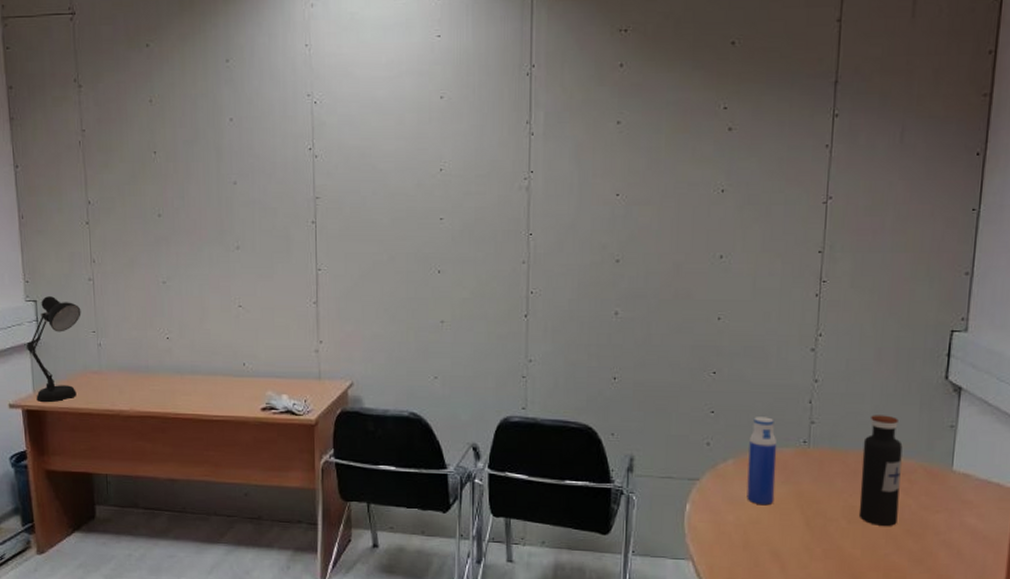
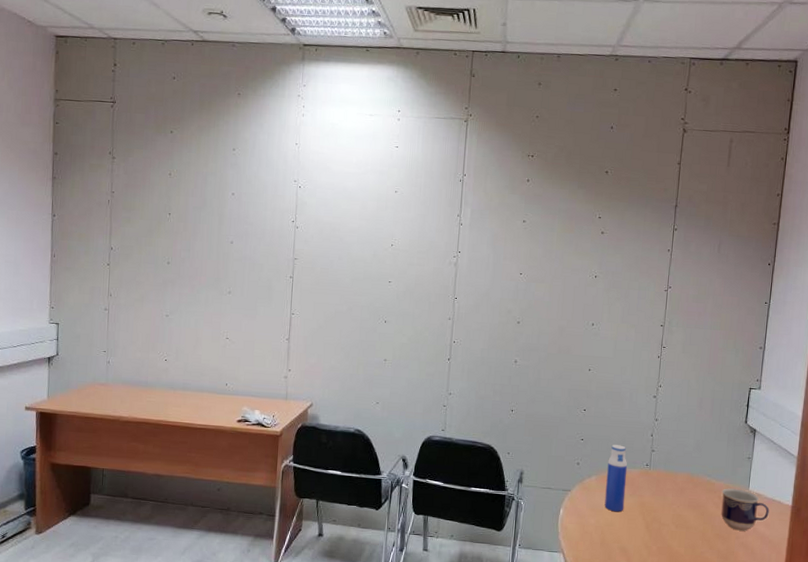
desk lamp: present [27,296,81,402] -> none [46,320,96,407]
water bottle: present [858,415,903,526] -> none [683,447,715,531]
cup: none [912,468,983,525] -> present [721,488,770,531]

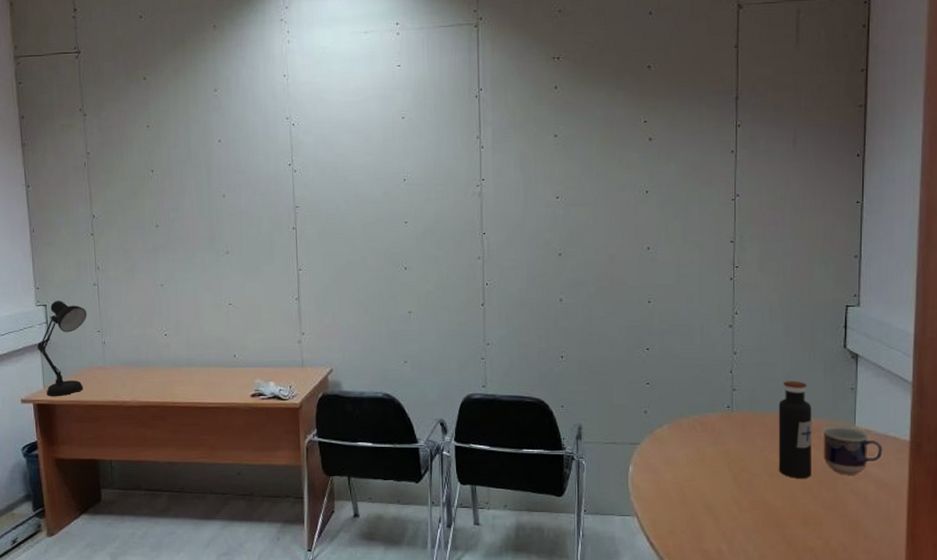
desk lamp: none [46,320,96,407] -> present [37,301,87,396]
water bottle: present [604,445,628,512] -> none [681,386,705,465]
water bottle: none [683,447,715,531] -> present [778,381,812,478]

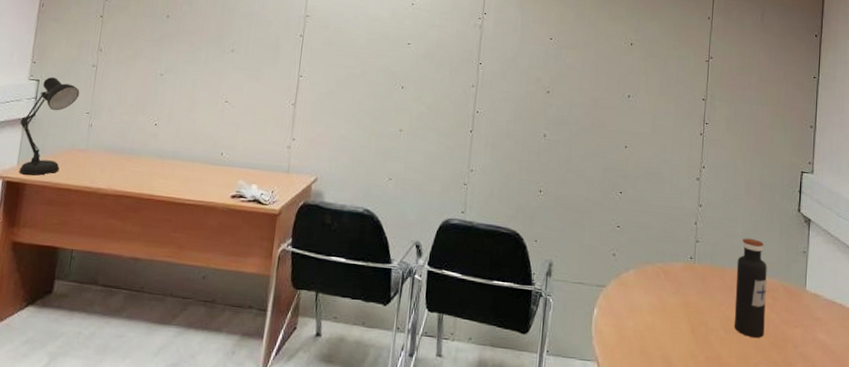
cup: present [822,426,883,475] -> none [775,287,830,339]

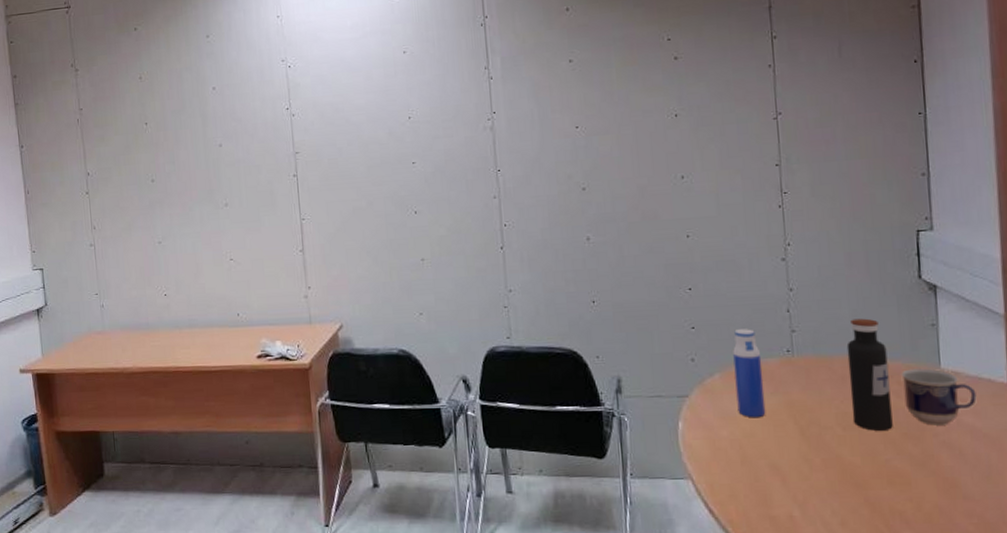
desk lamp: present [19,77,80,176] -> none [35,263,85,365]
water bottle: none [644,233,670,314] -> present [733,329,766,418]
cup: none [775,287,830,339] -> present [901,368,977,426]

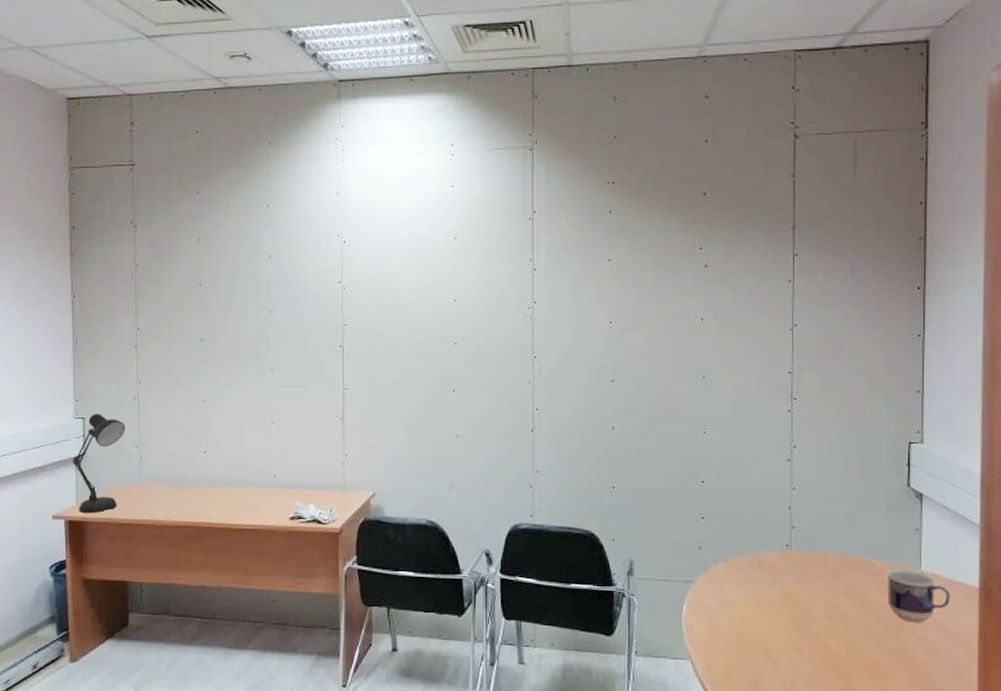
desk lamp: none [35,263,85,365] -> present [73,414,126,513]
water bottle: present [733,329,766,418] -> none [737,522,763,606]
water bottle: present [846,318,893,431] -> none [839,520,875,624]

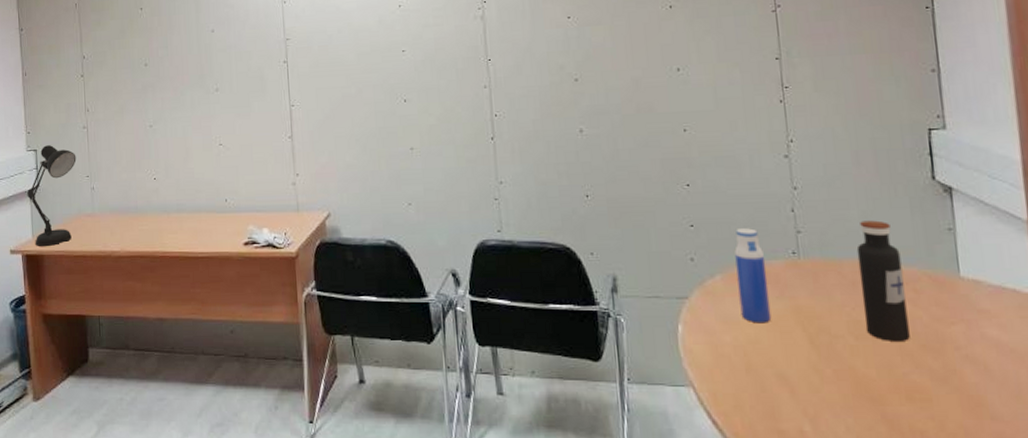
water bottle: none [737,522,763,606] -> present [734,228,772,324]
water bottle: none [839,520,875,624] -> present [856,220,910,341]
cup: present [886,569,951,623] -> none [917,275,1001,338]

